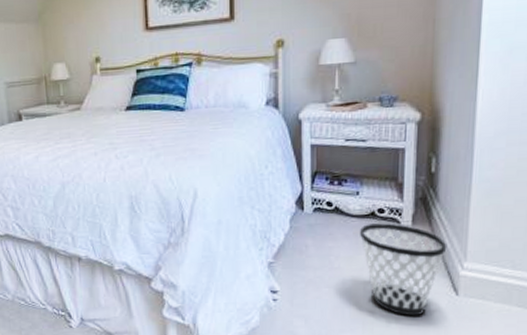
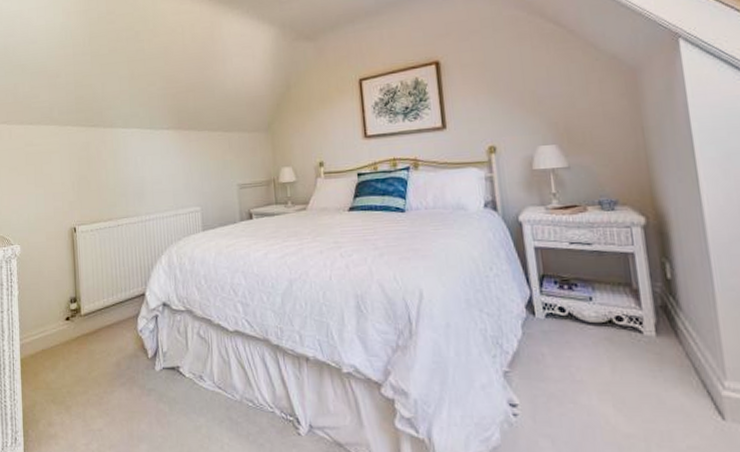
wastebasket: present [360,223,447,316] -> none [599,332,701,443]

